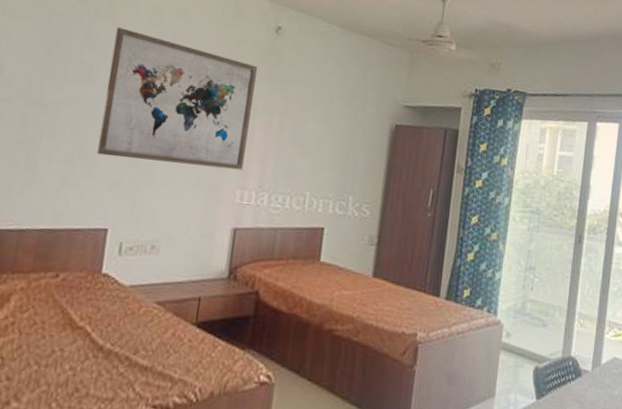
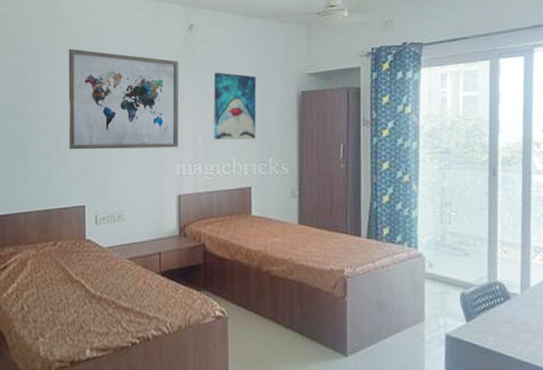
wall art: none [288,87,347,173] -> present [213,72,257,140]

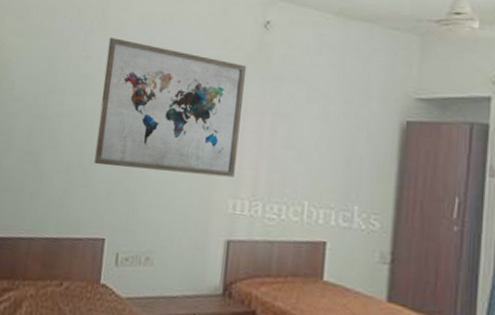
wall art: present [213,72,257,140] -> none [282,84,347,179]

